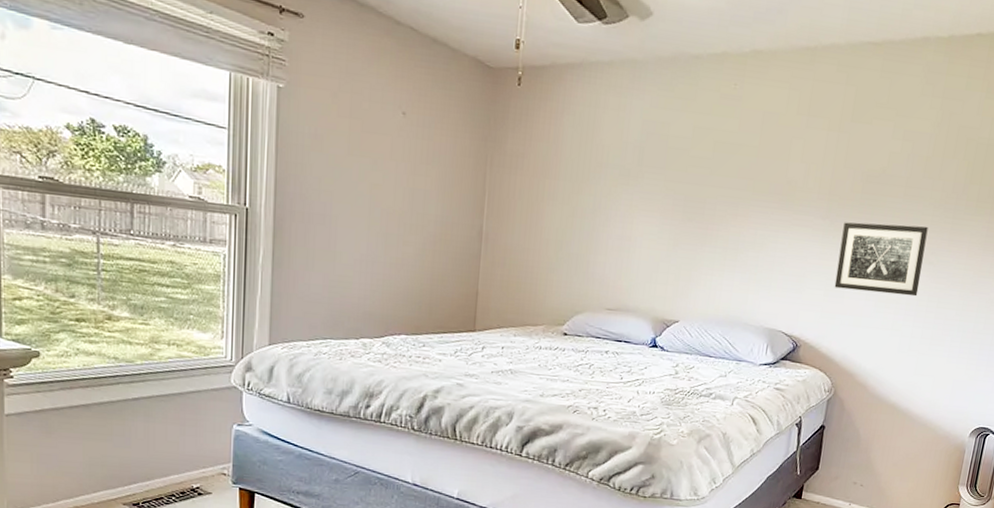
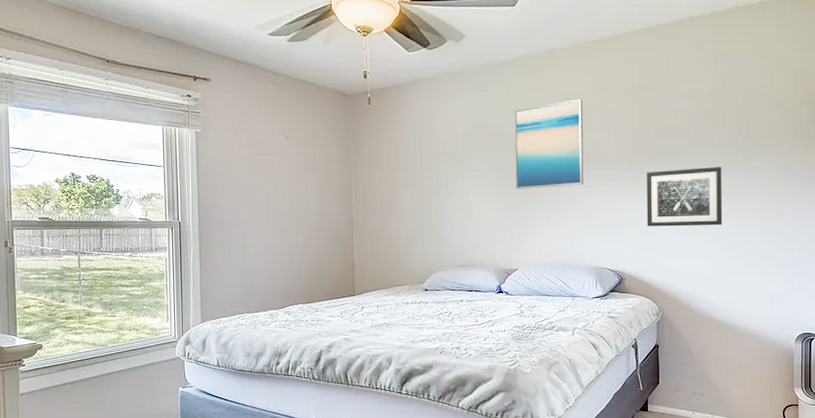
wall art: none [690,119,784,228] -> present [514,98,584,189]

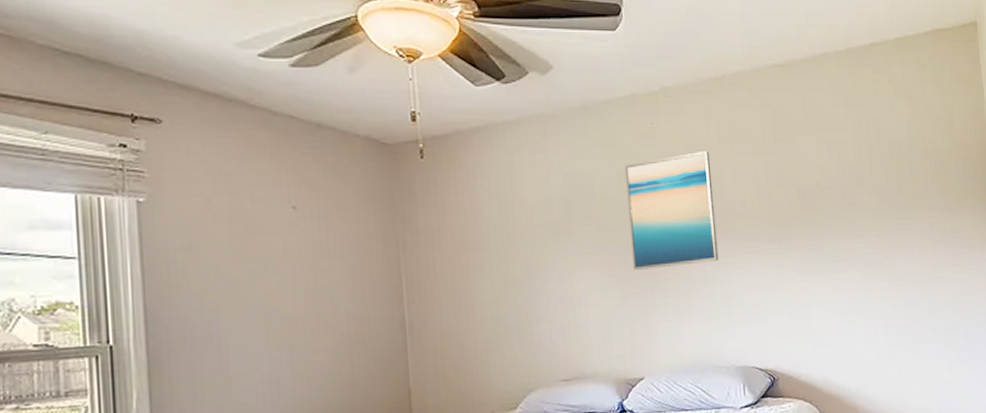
wall art: present [647,166,723,227] -> none [792,231,882,311]

